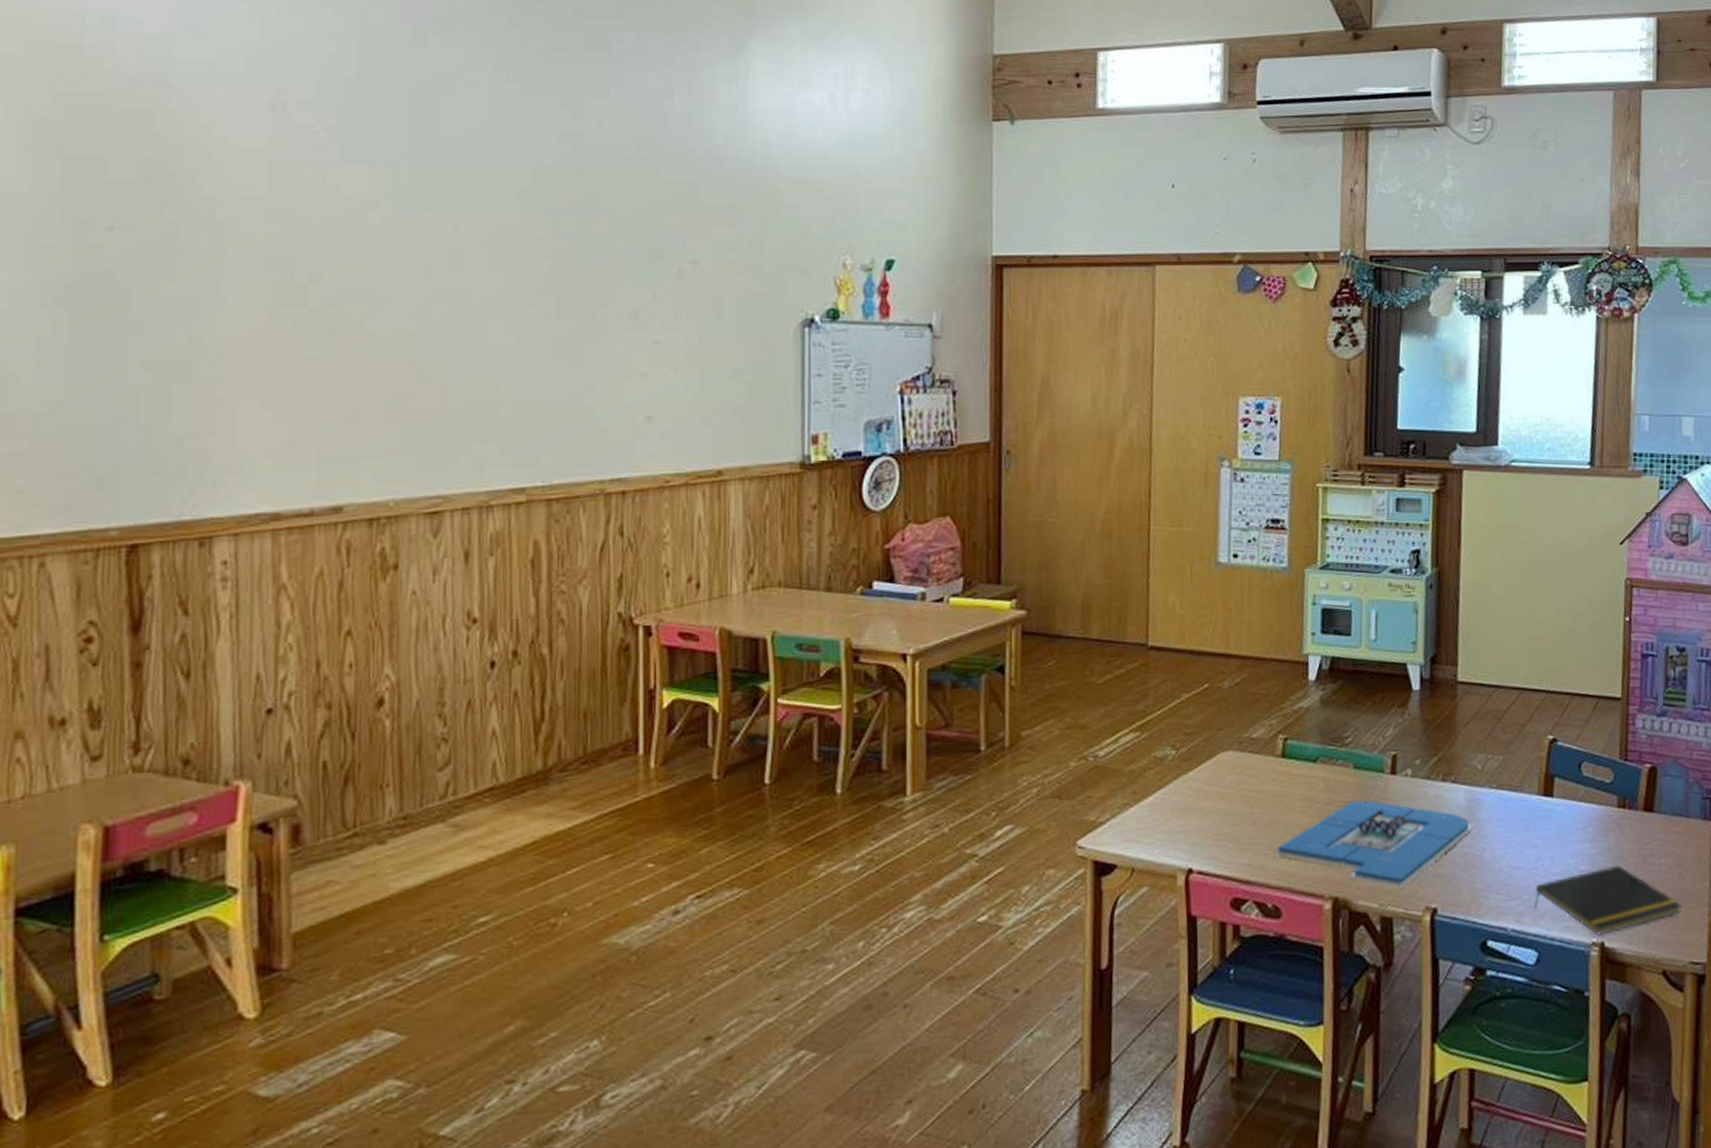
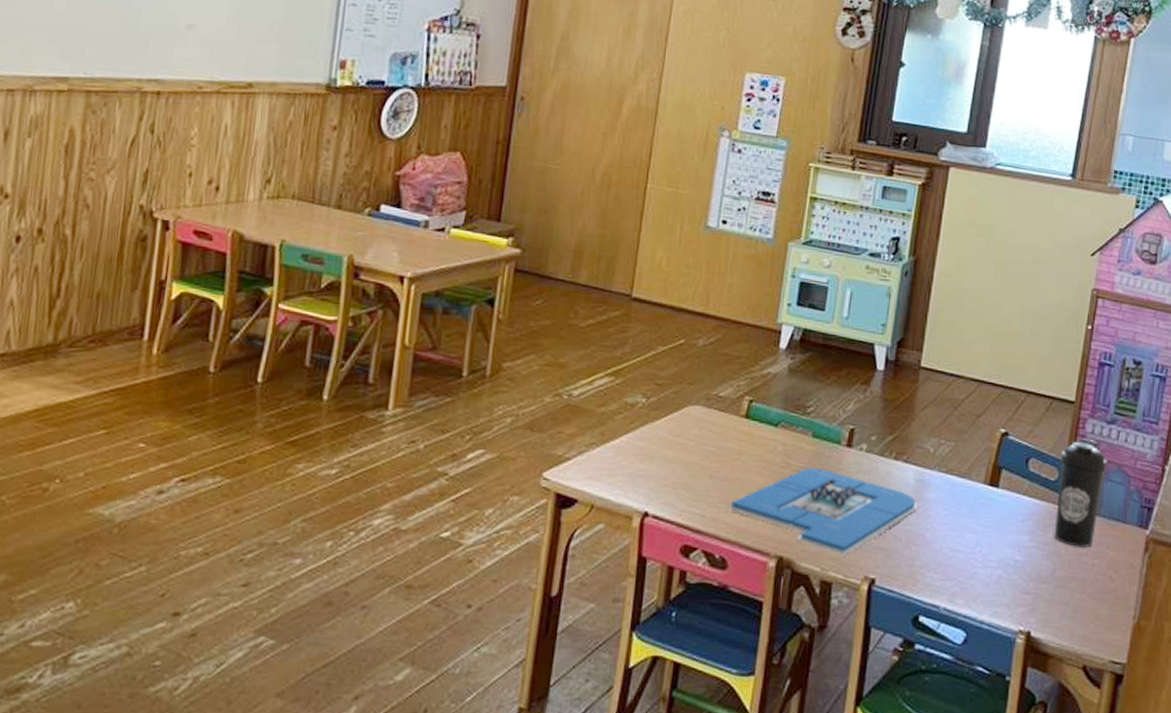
notepad: present [1534,865,1683,935] -> none [967,560,1109,624]
water bottle: none [1613,735,1663,849] -> present [1054,439,1107,547]

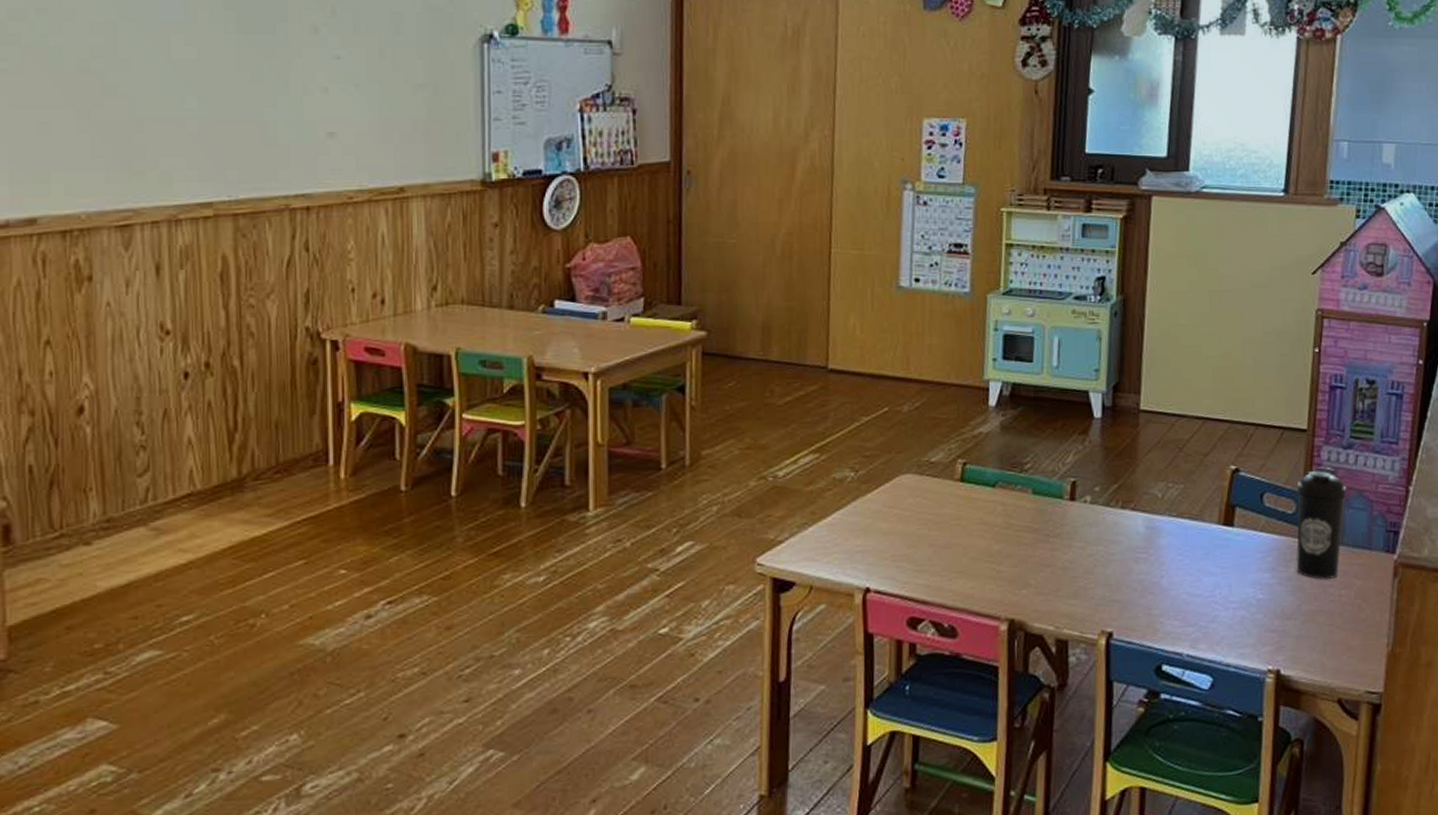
board game: present [728,468,918,556] -> none [952,526,1150,612]

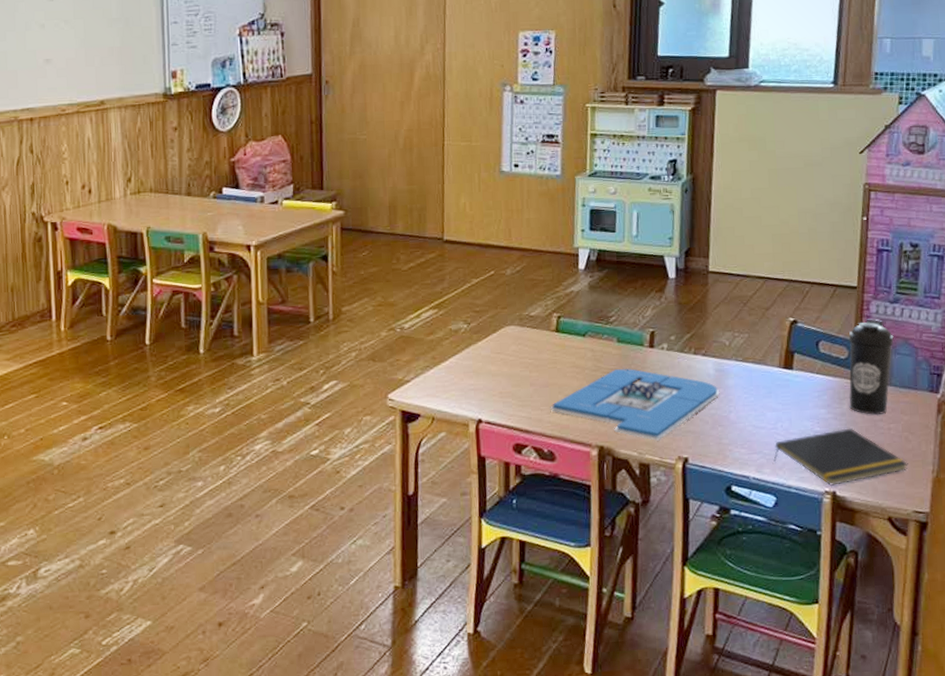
board game: none [952,526,1150,612] -> present [550,369,720,441]
notepad: none [1210,595,1361,663] -> present [773,428,908,486]

